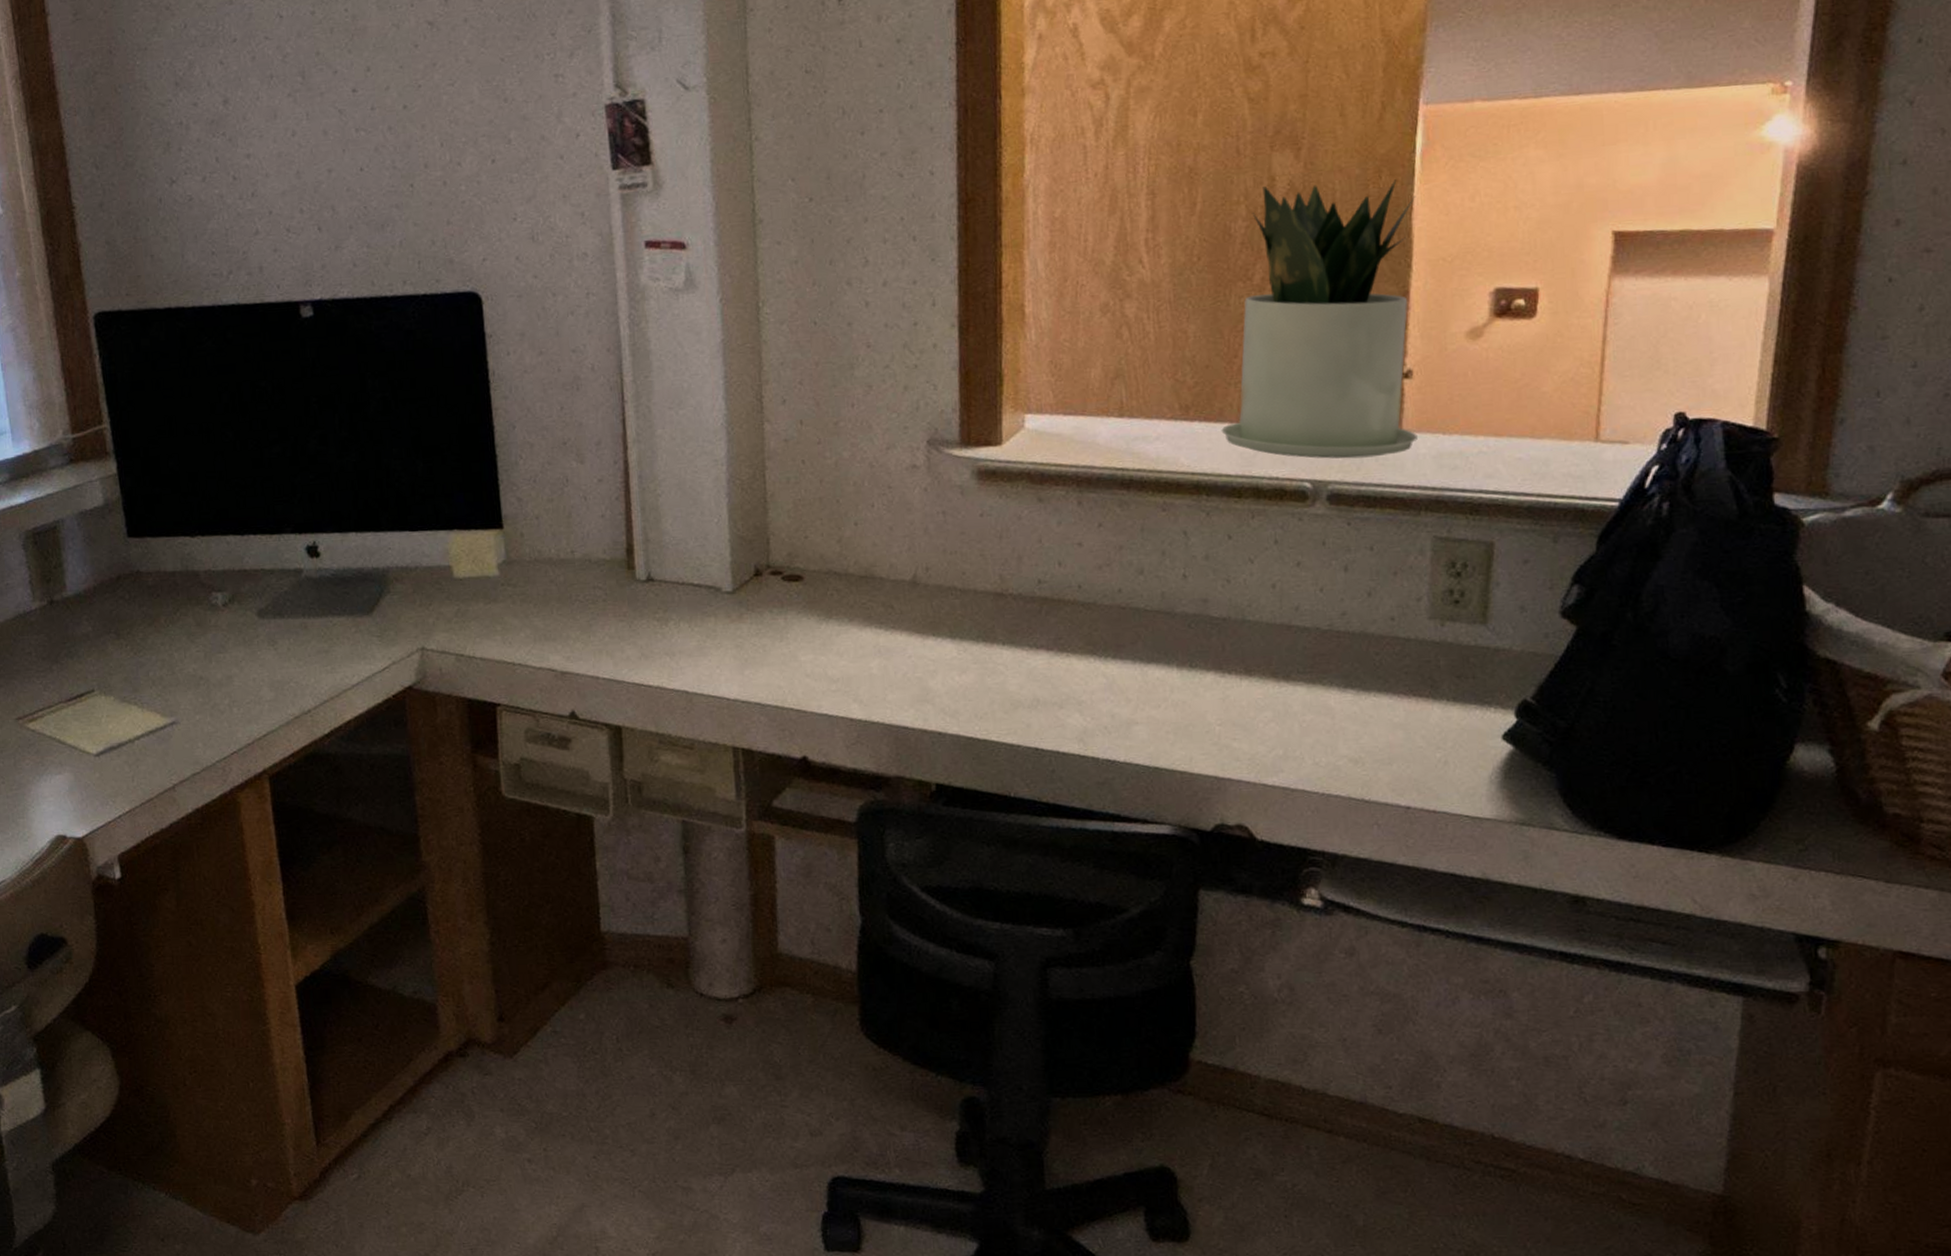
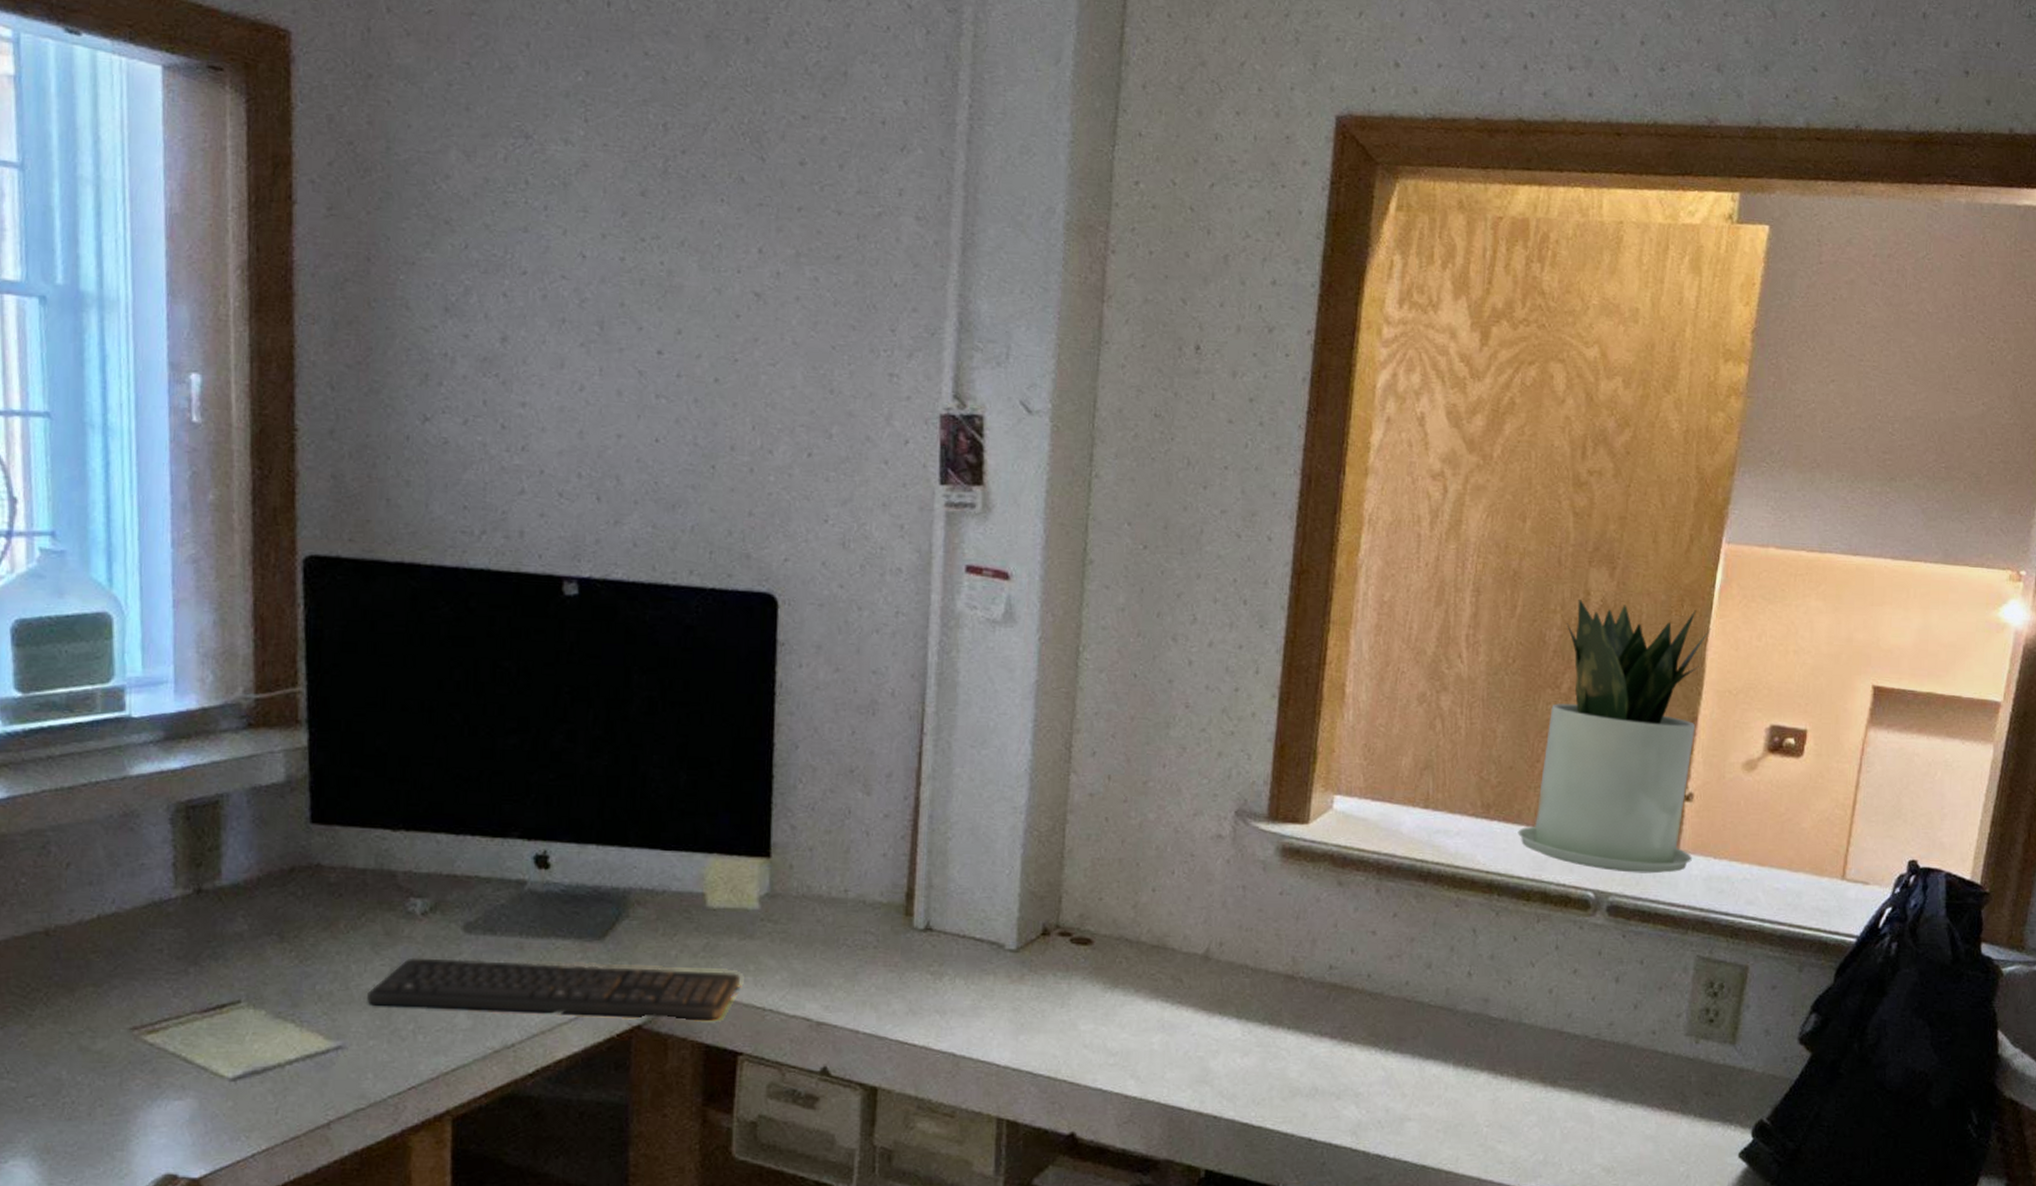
computer keyboard: none [189,633,490,685] -> present [367,957,740,1020]

